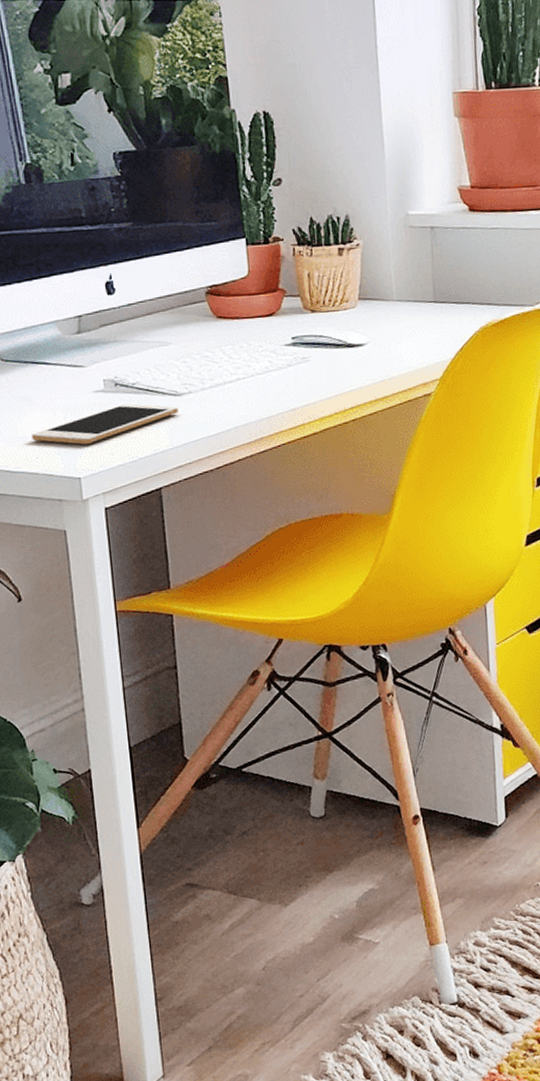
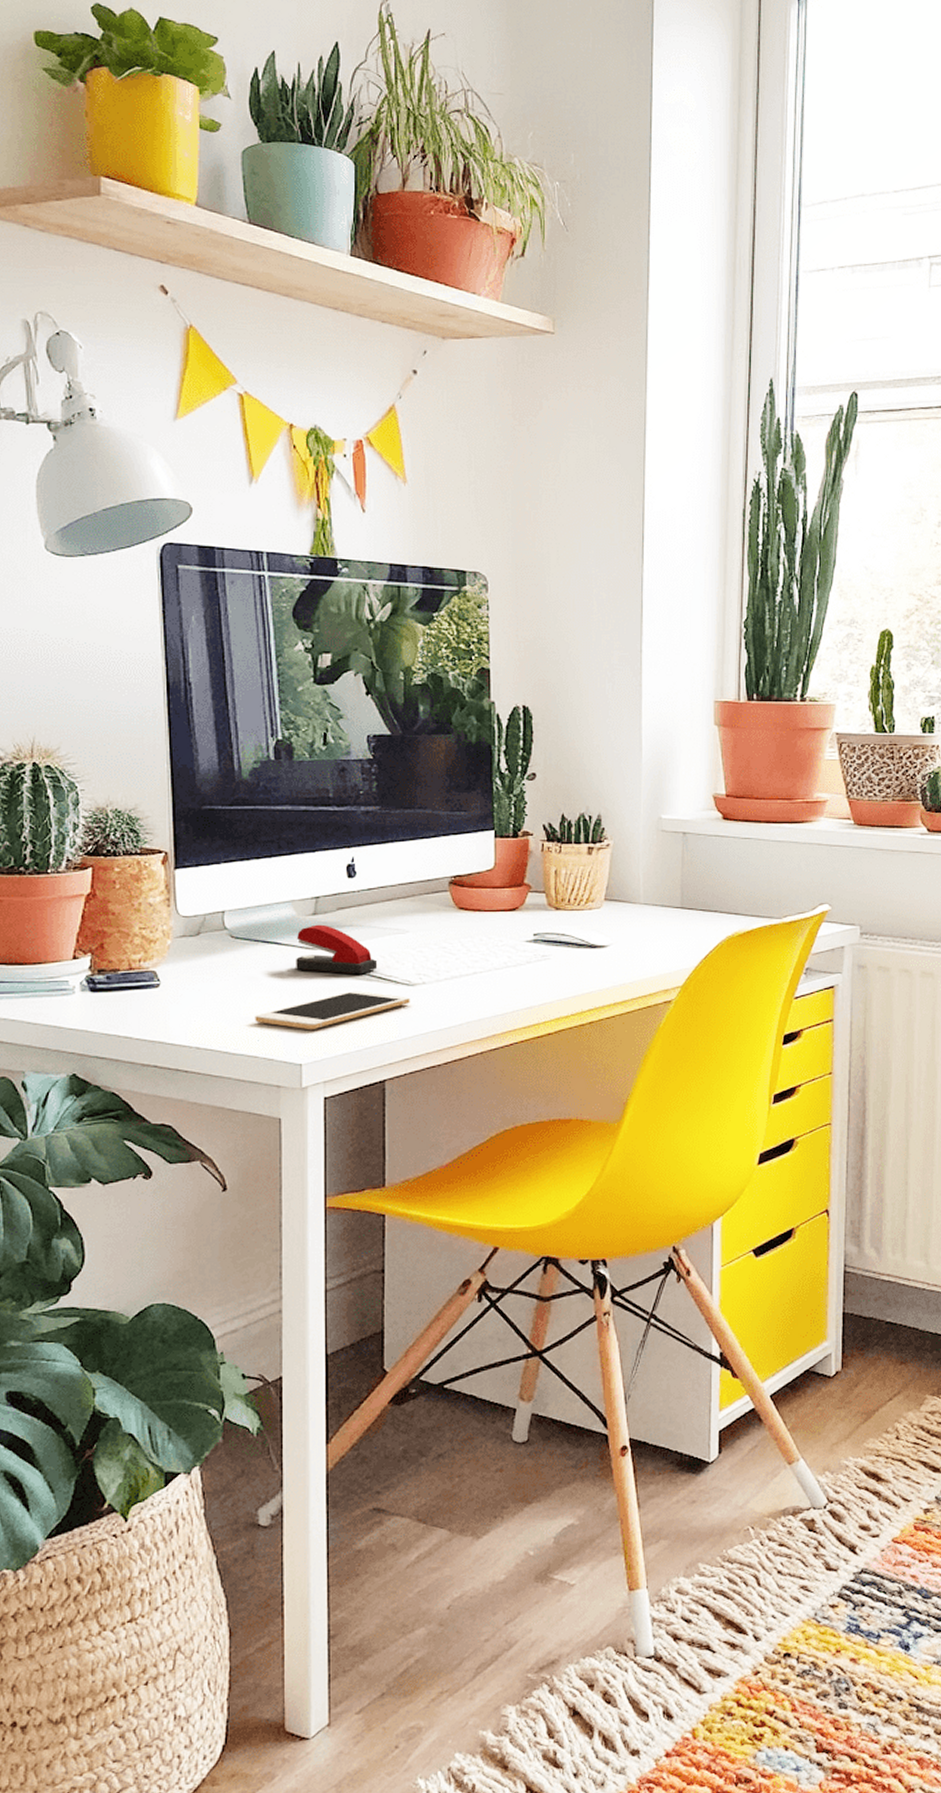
stapler: none [64,342,144,389] -> present [296,924,378,975]

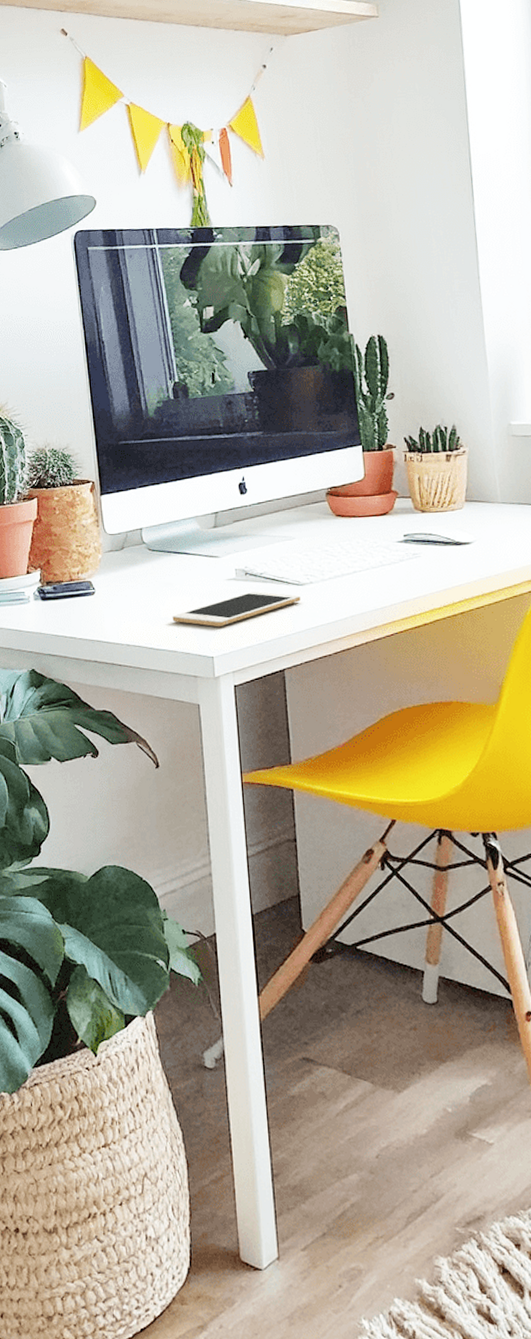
stapler: present [296,924,378,975] -> none [202,535,271,578]

